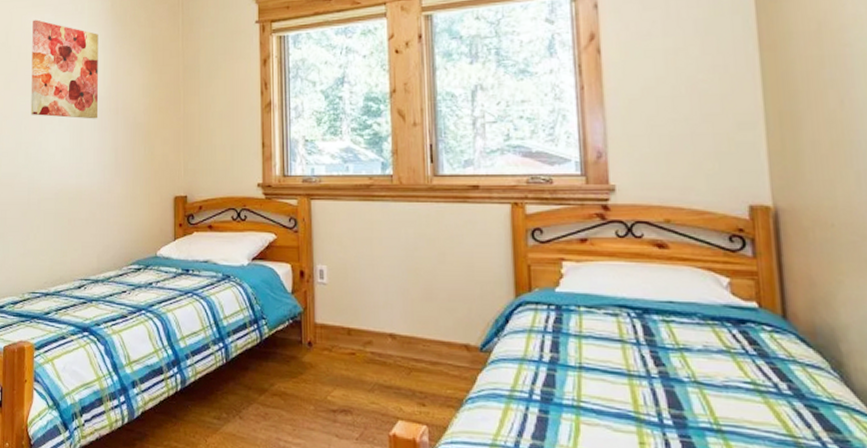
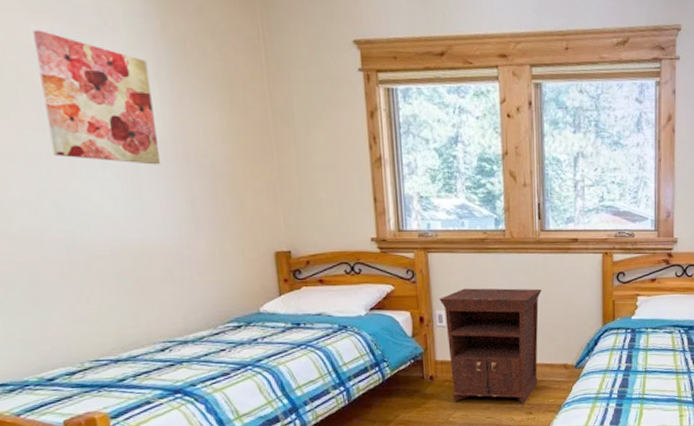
nightstand: none [320,241,436,392] -> present [439,288,542,404]

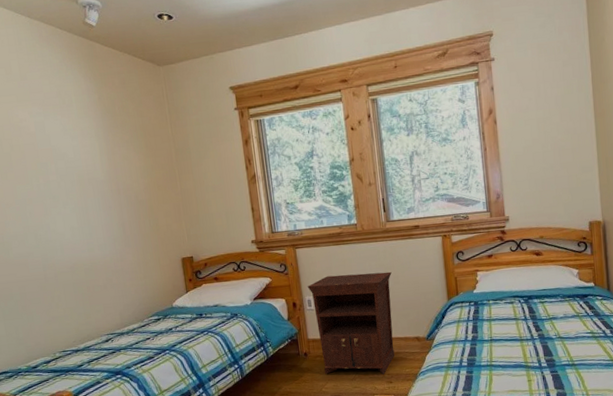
wall art: present [33,29,161,165] -> none [20,113,102,202]

